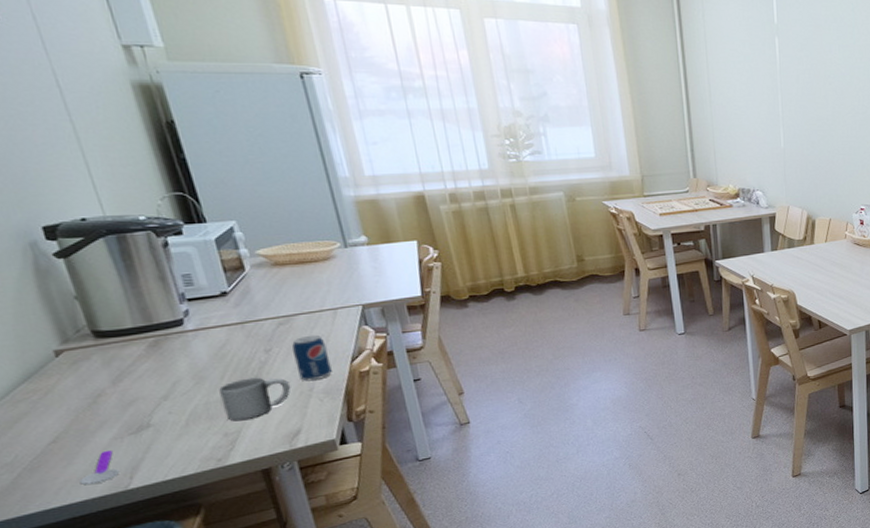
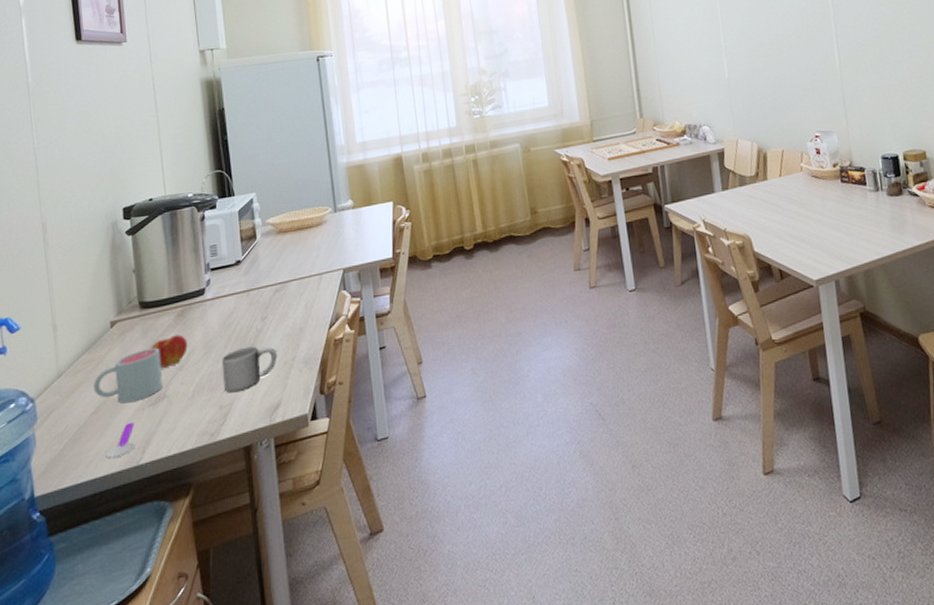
mug: none [44,378,144,433] -> present [94,348,162,404]
apple: none [119,365,171,398] -> present [151,334,188,368]
beverage can: present [292,334,332,382] -> none [284,301,312,350]

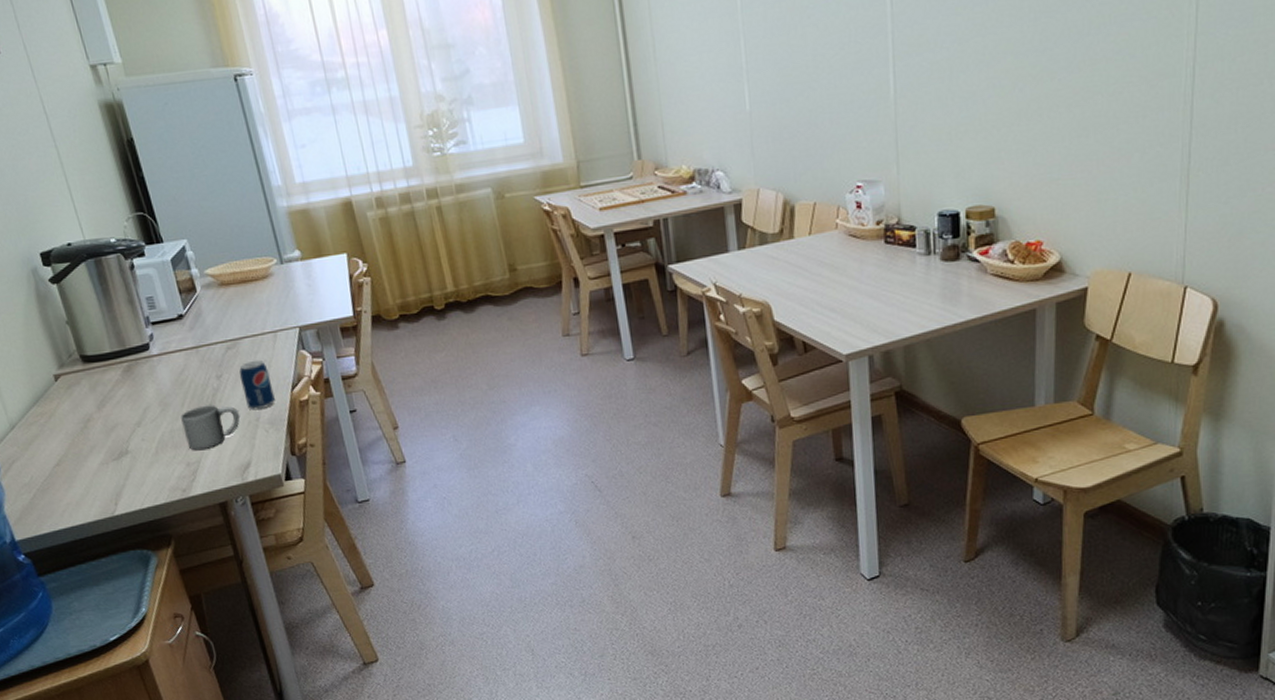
mug: present [94,348,162,404] -> none [50,404,123,457]
spoon: present [105,421,136,459] -> none [78,475,108,509]
apple: present [151,334,188,368] -> none [102,390,142,423]
beverage can: none [284,301,312,350] -> present [239,359,275,411]

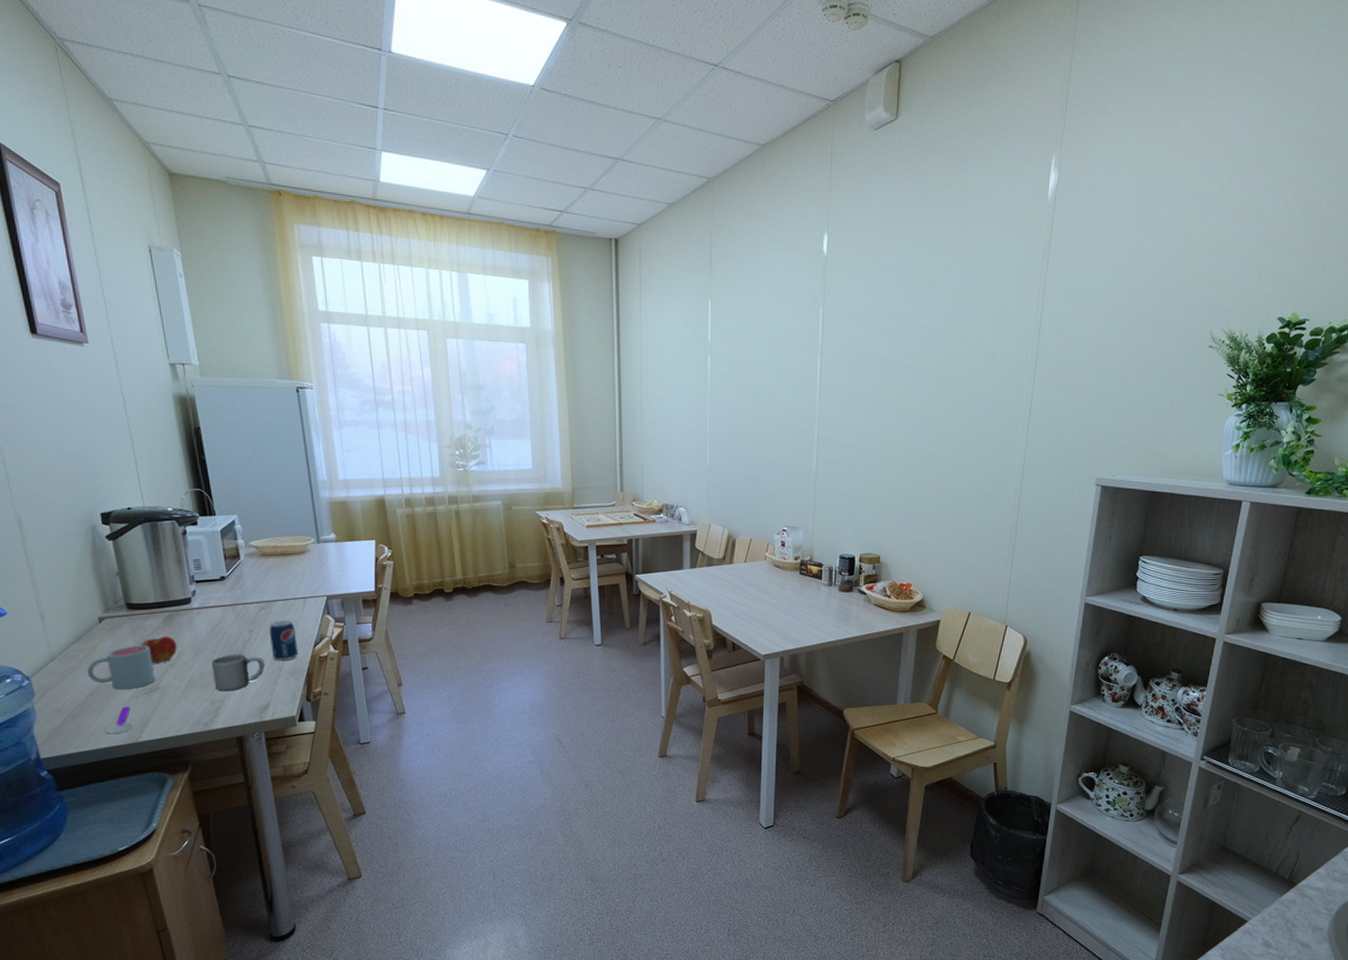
mug: none [50,404,123,457] -> present [87,646,155,690]
spoon: none [78,475,108,509] -> present [105,706,134,735]
apple: none [102,390,142,423] -> present [141,636,177,663]

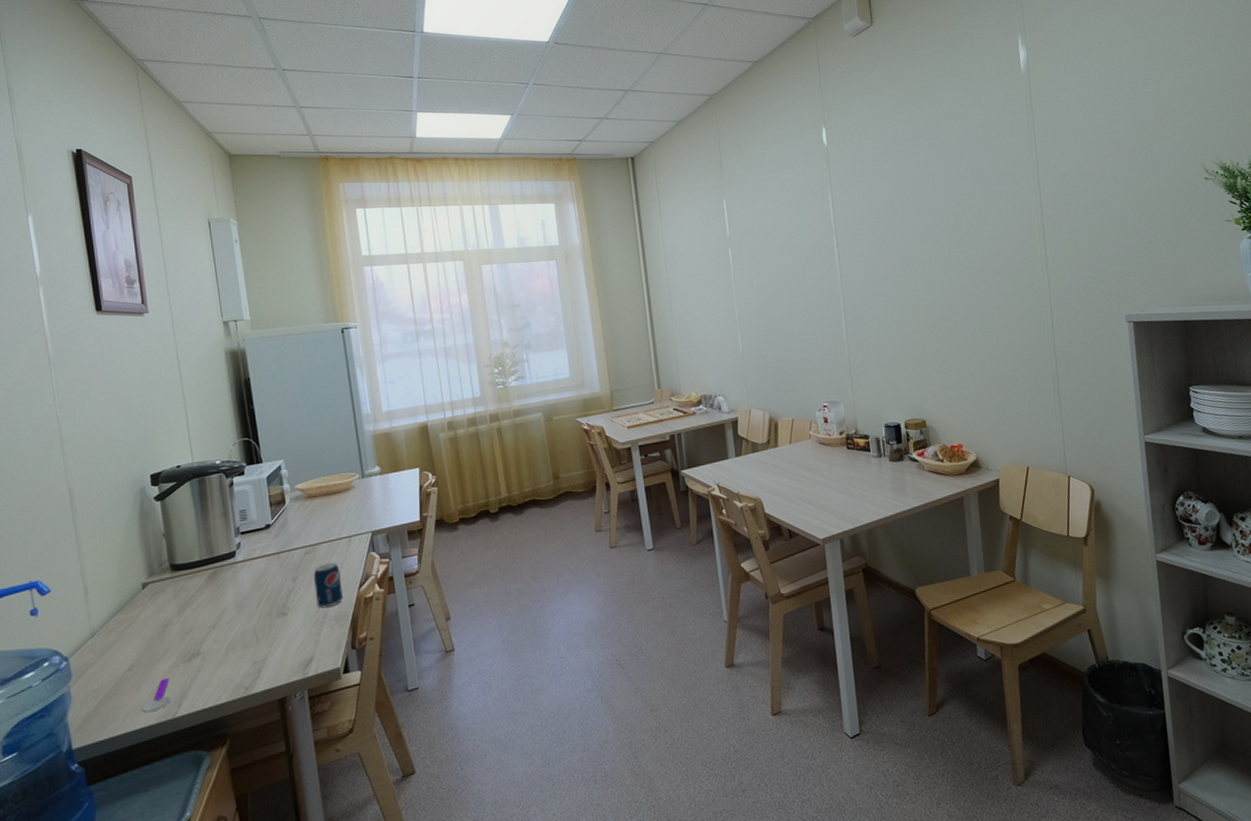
mug: present [87,646,155,690] -> none [127,608,196,661]
apple: present [141,636,177,663] -> none [183,595,220,627]
mug: present [211,654,265,692] -> none [254,605,309,649]

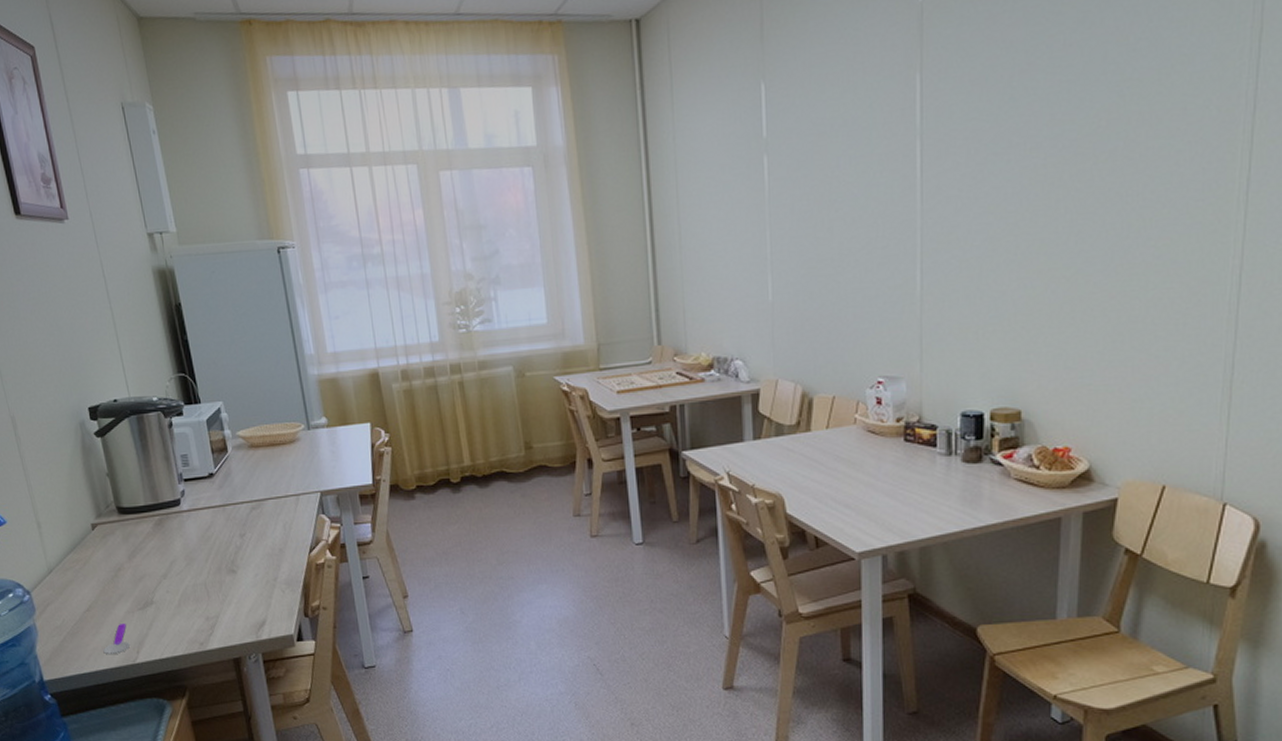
beverage can: present [314,562,343,609] -> none [262,521,293,570]

